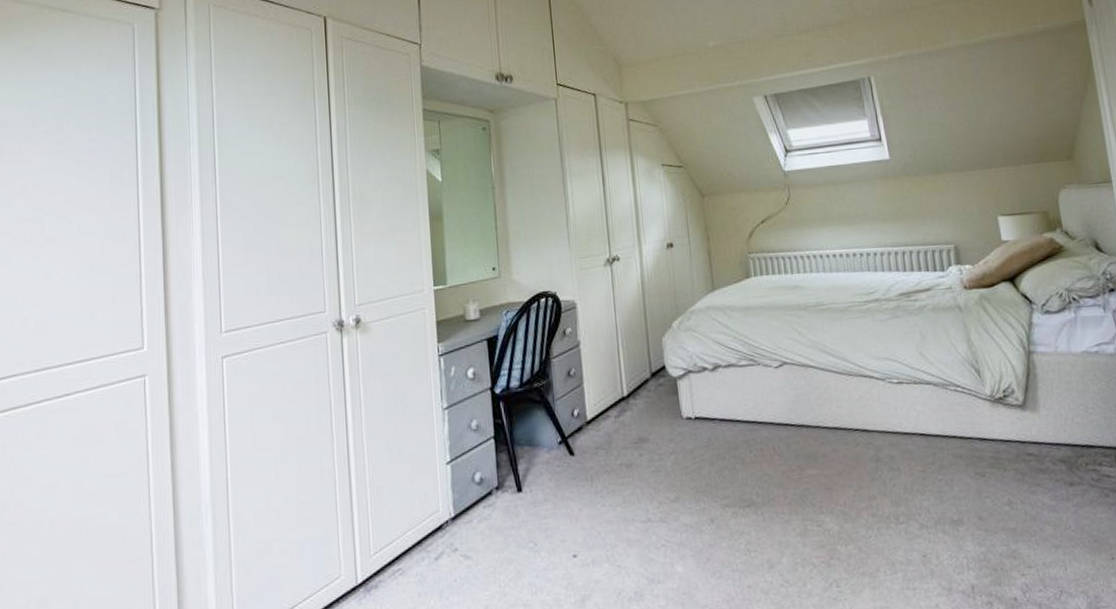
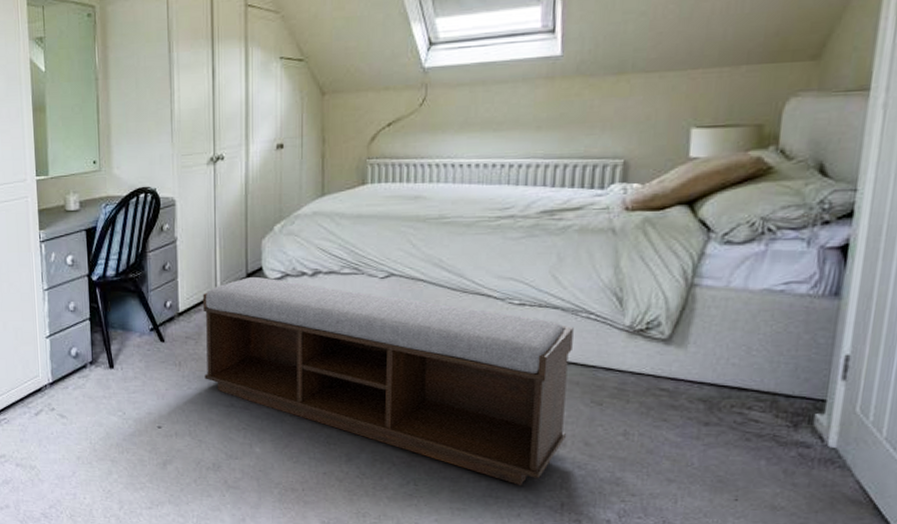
bench: none [610,376,962,572] -> present [203,277,574,485]

